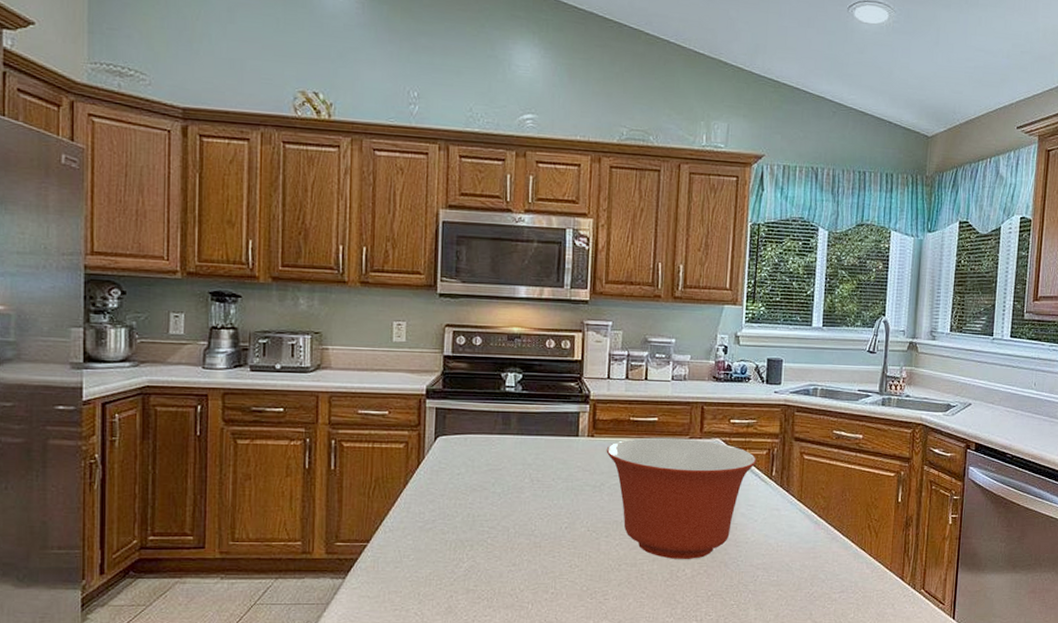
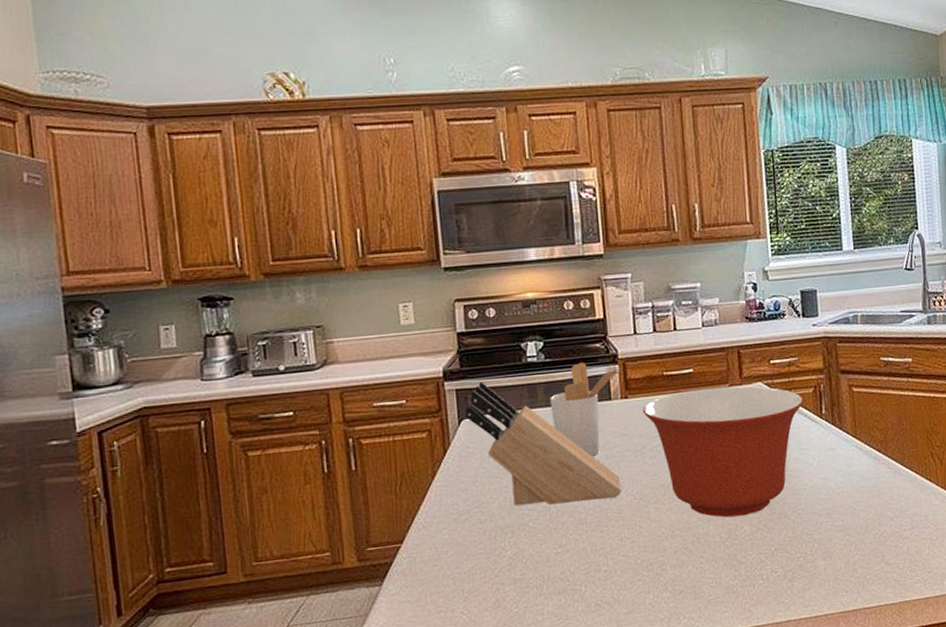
knife block: none [441,404,577,526] -> present [464,381,622,505]
utensil holder: none [521,398,591,486] -> present [550,362,620,456]

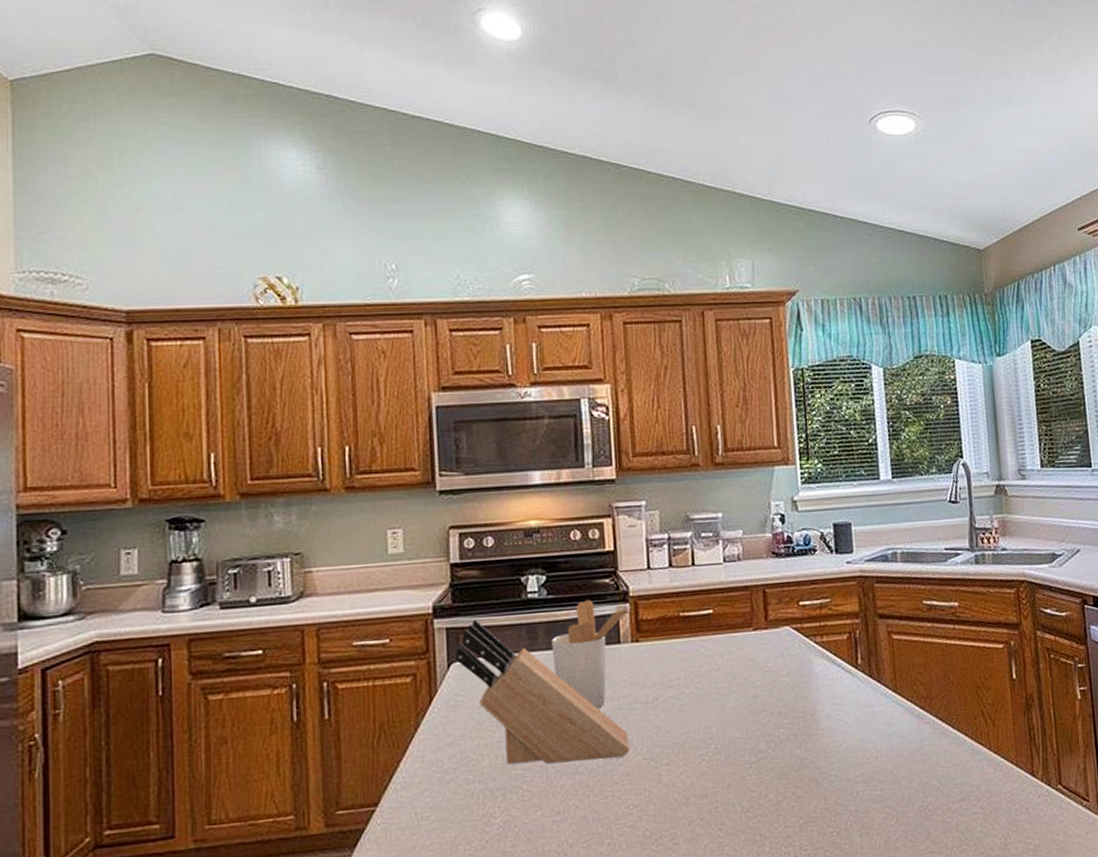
mixing bowl: present [642,386,804,518] -> none [655,630,837,783]

